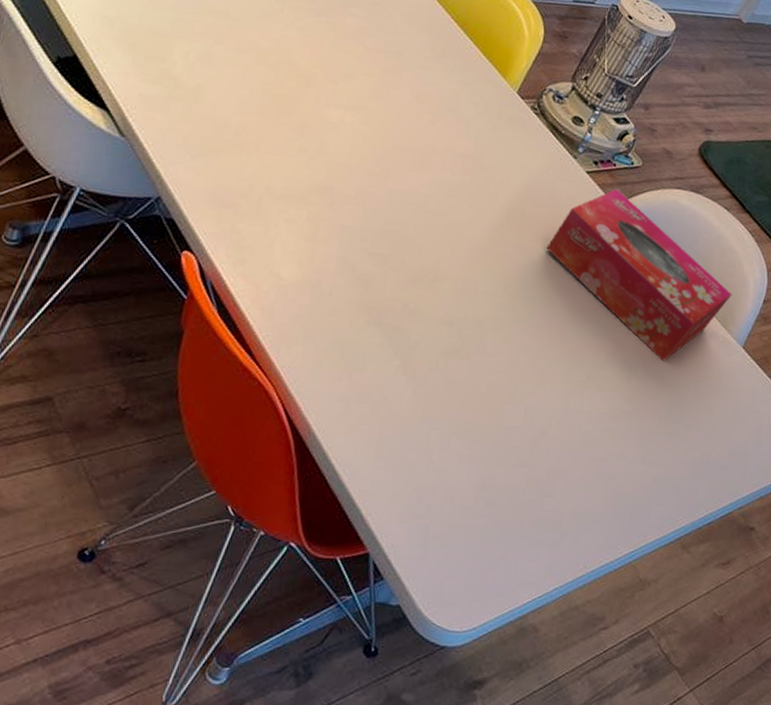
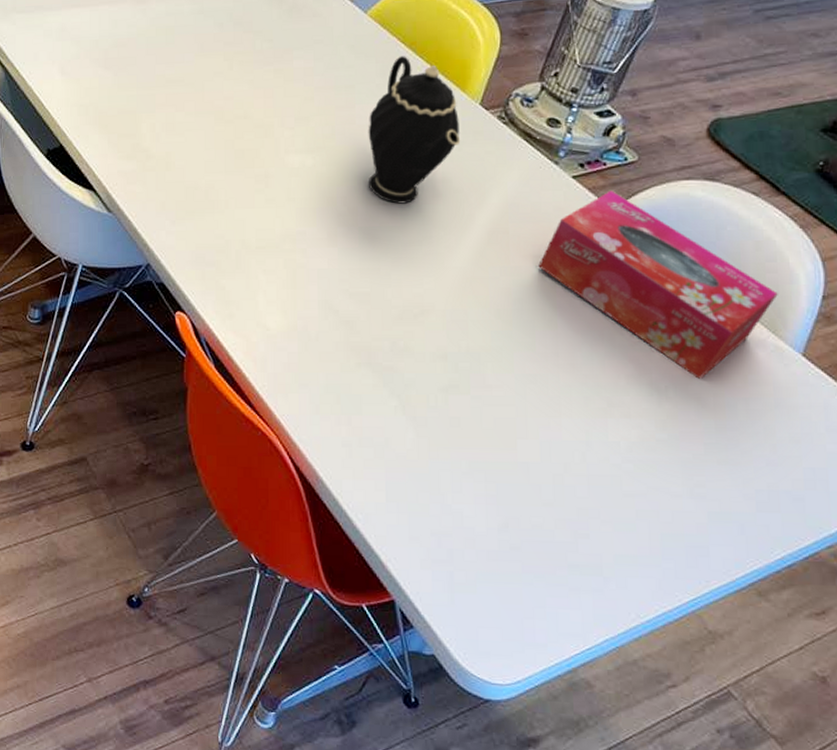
teapot: none [403,33,497,174] -> present [368,56,461,204]

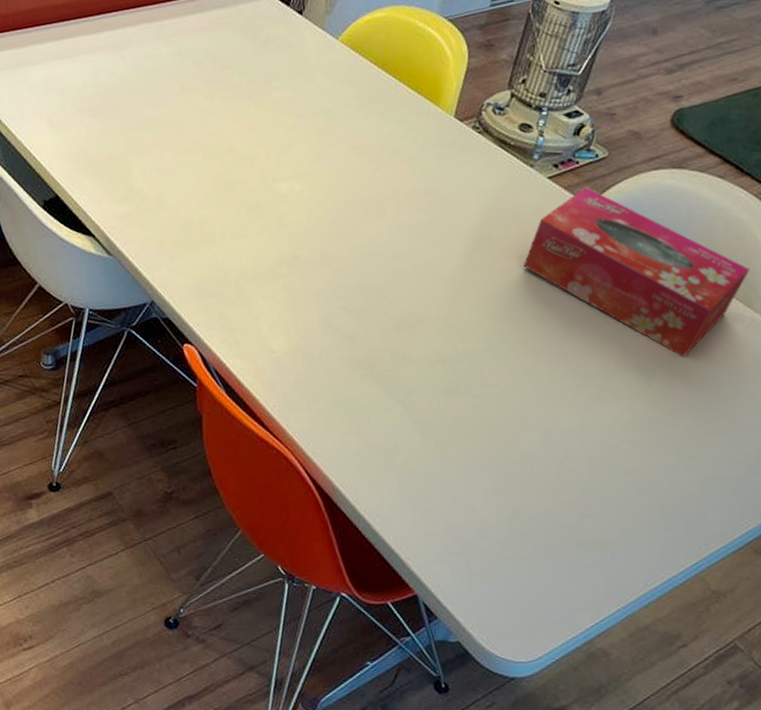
teapot: present [368,56,461,204] -> none [350,77,440,220]

